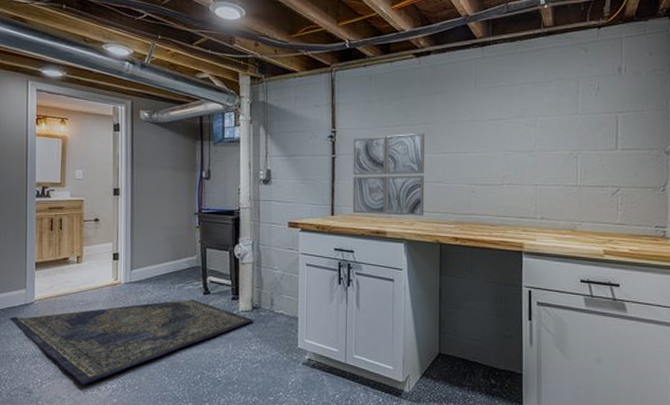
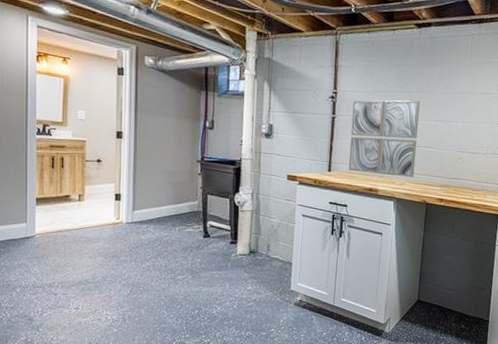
rug: present [9,299,254,385] -> none [9,241,251,315]

